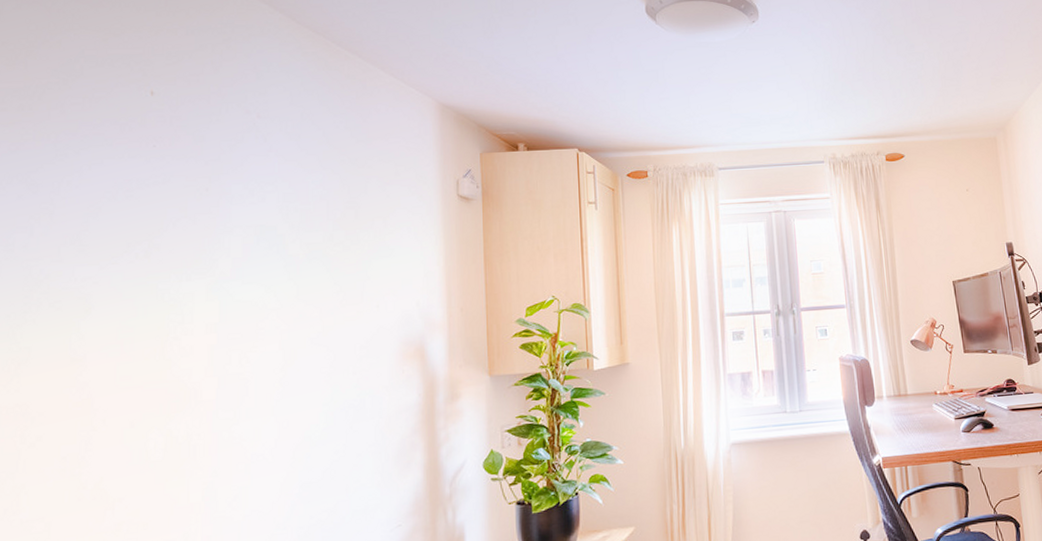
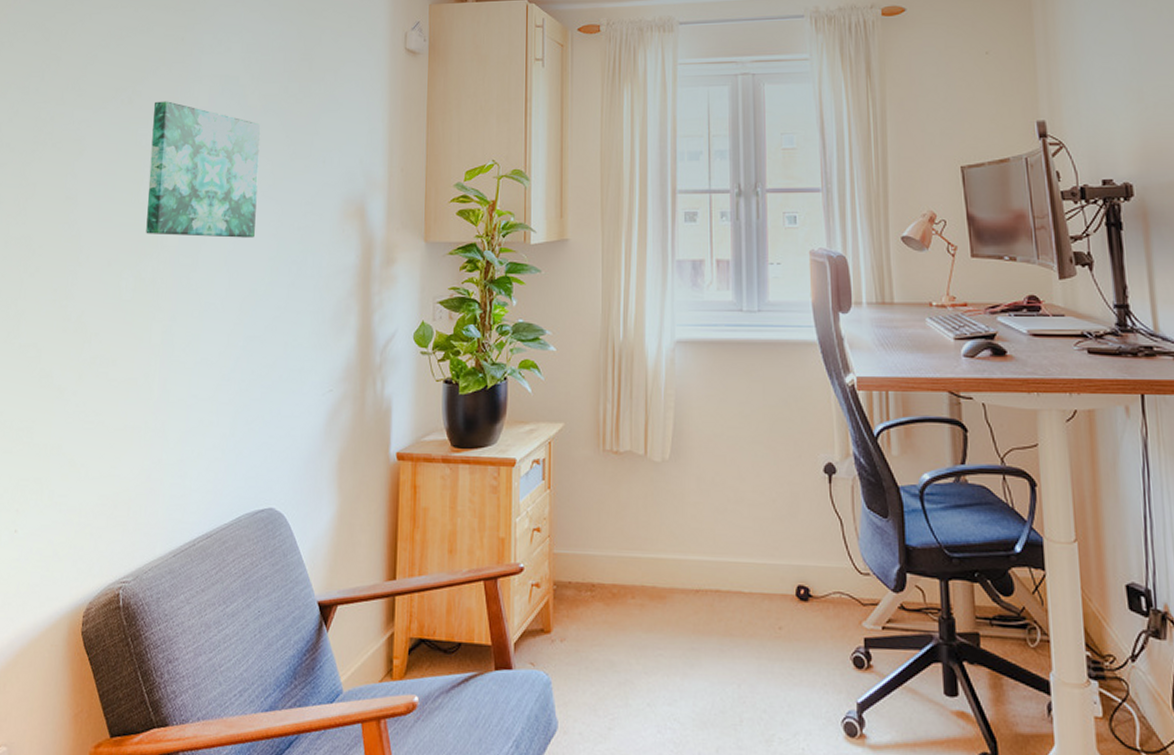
wall art: none [175,253,305,391] -> present [146,101,260,238]

